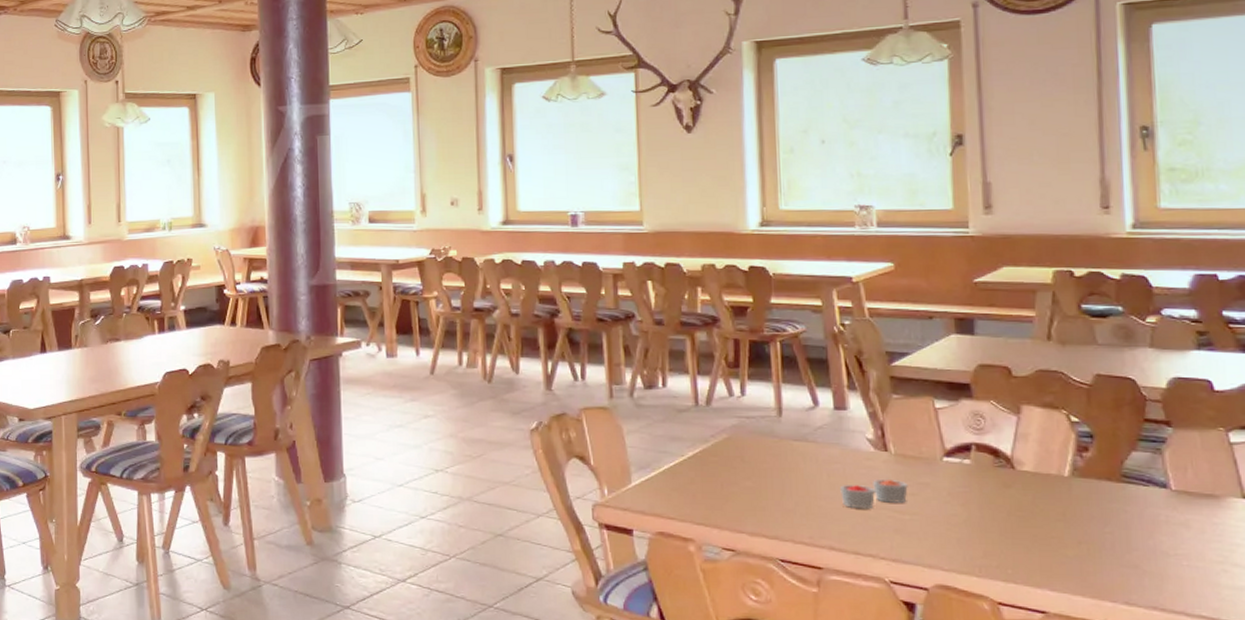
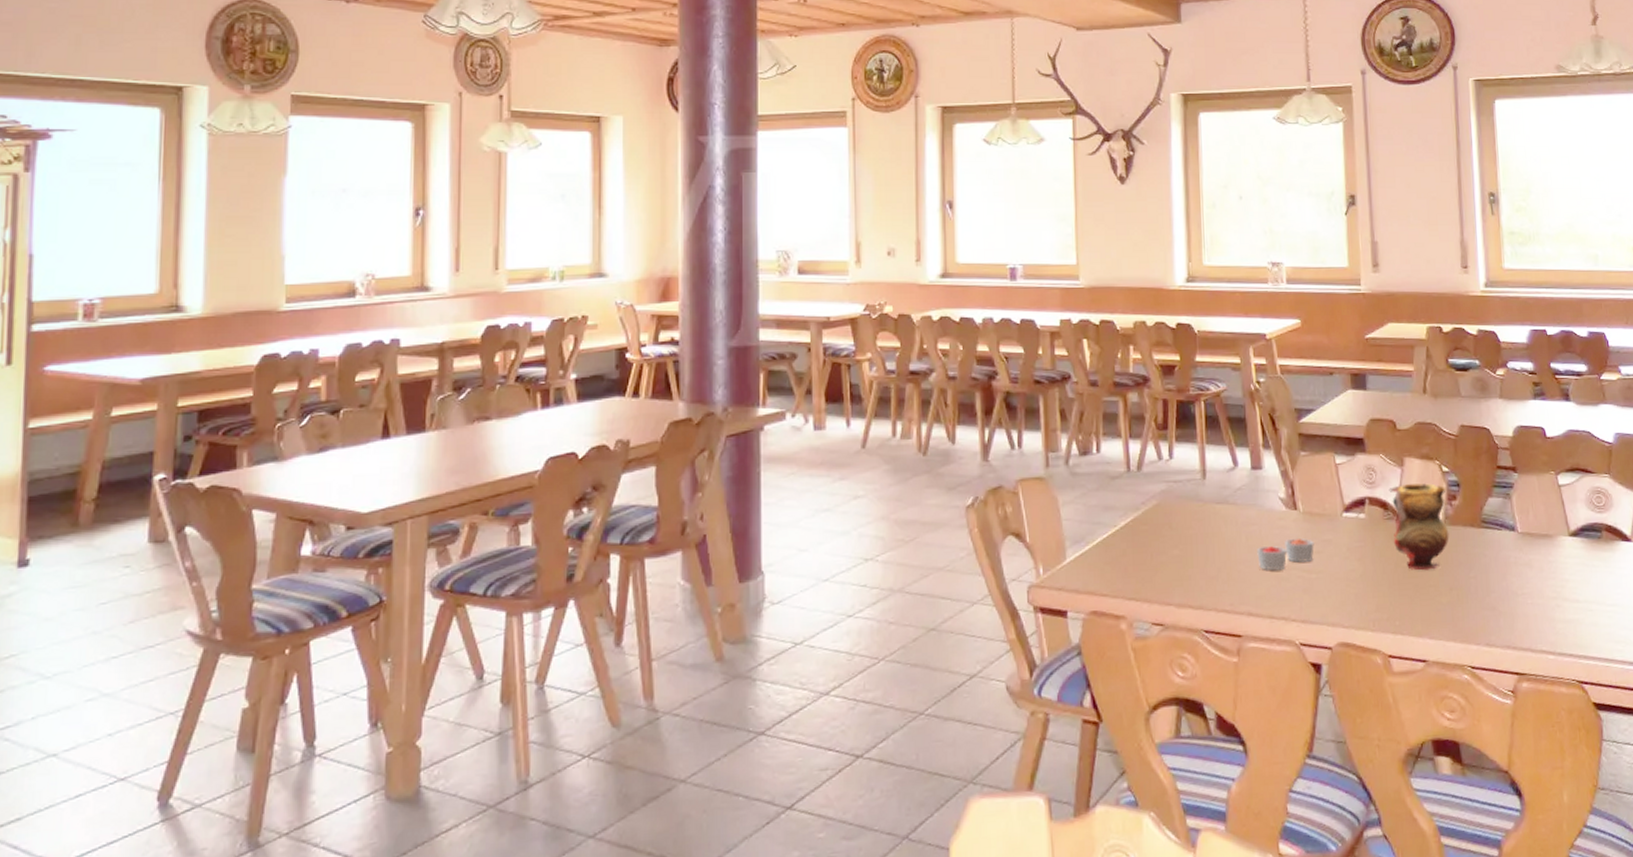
teapot: none [1001,433,1079,522] -> present [1389,483,1449,571]

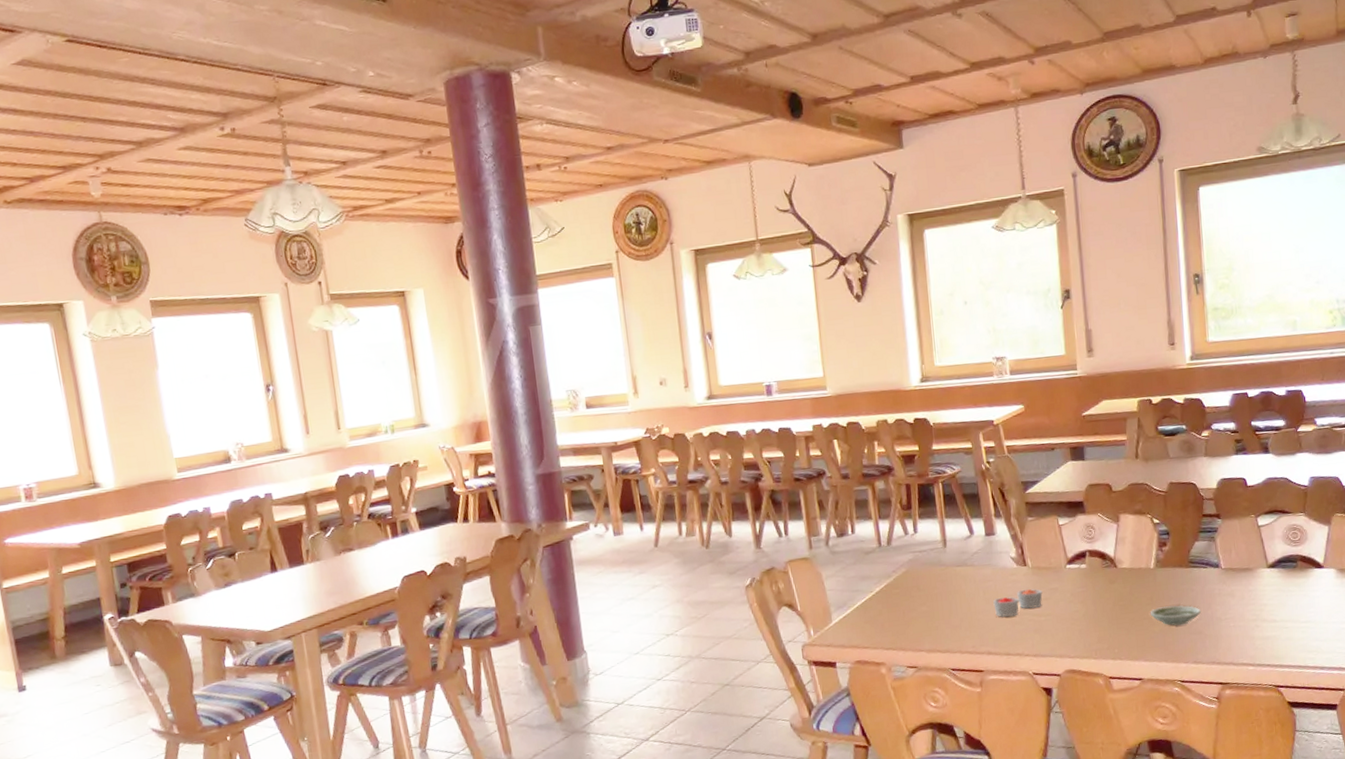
teapot: present [1389,483,1449,571] -> none [1106,534,1161,607]
saucer: none [1436,572,1494,597] -> present [1150,605,1201,626]

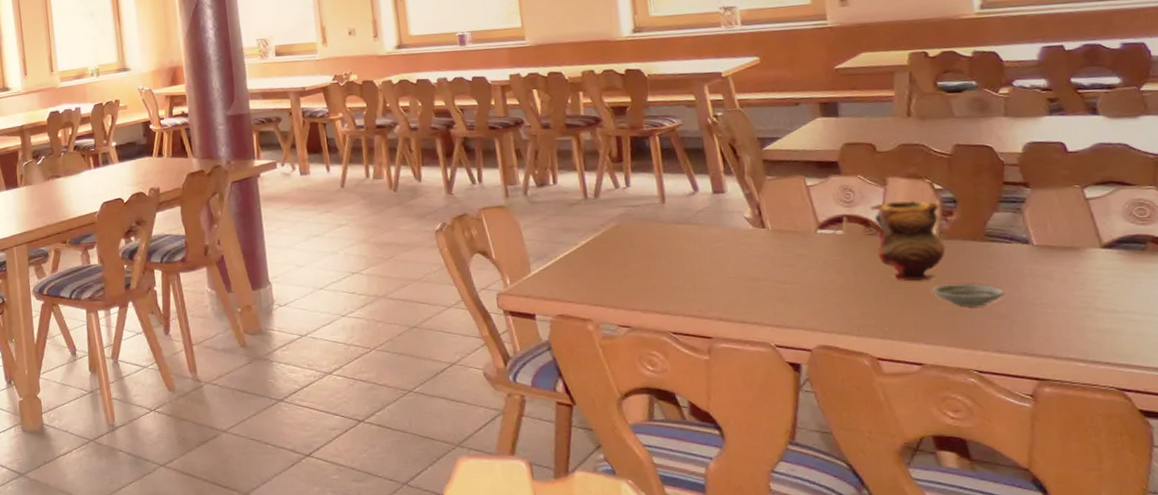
candle: present [993,589,1043,617] -> none [723,253,787,281]
teapot: none [1106,534,1161,607] -> present [870,200,946,282]

